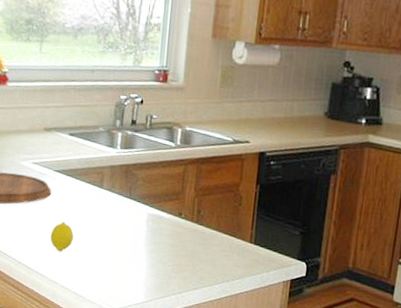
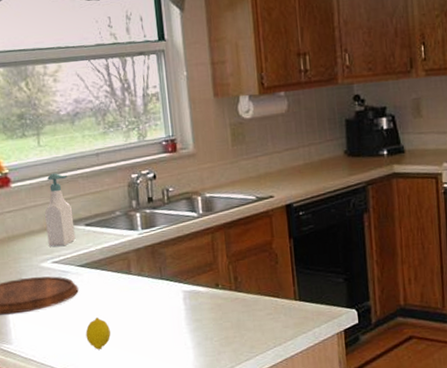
soap bottle: none [31,80,61,149] -> present [45,173,76,247]

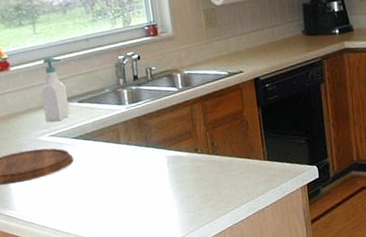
fruit: present [85,317,111,350] -> none [81,183,104,211]

